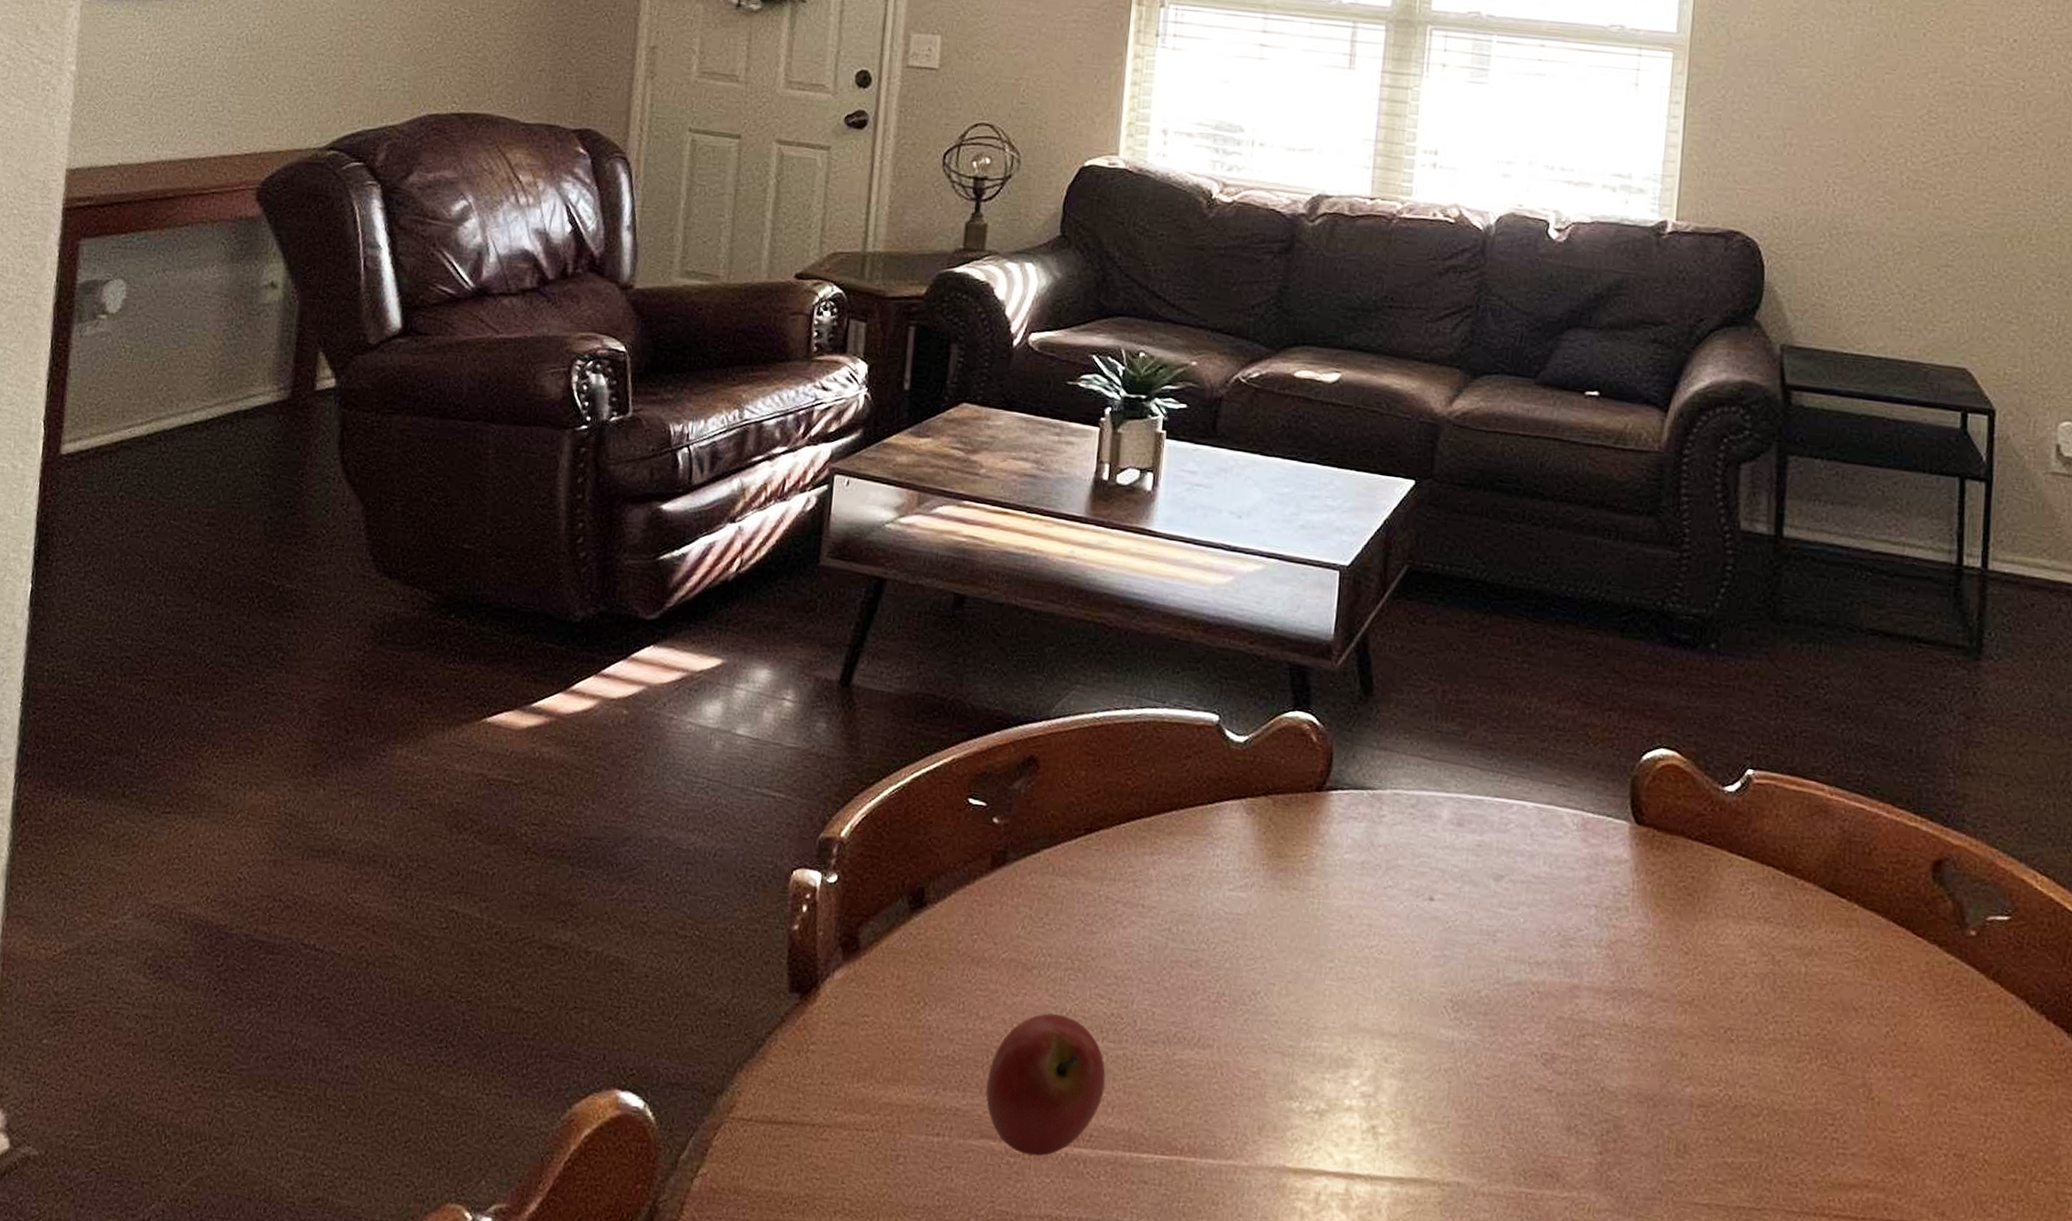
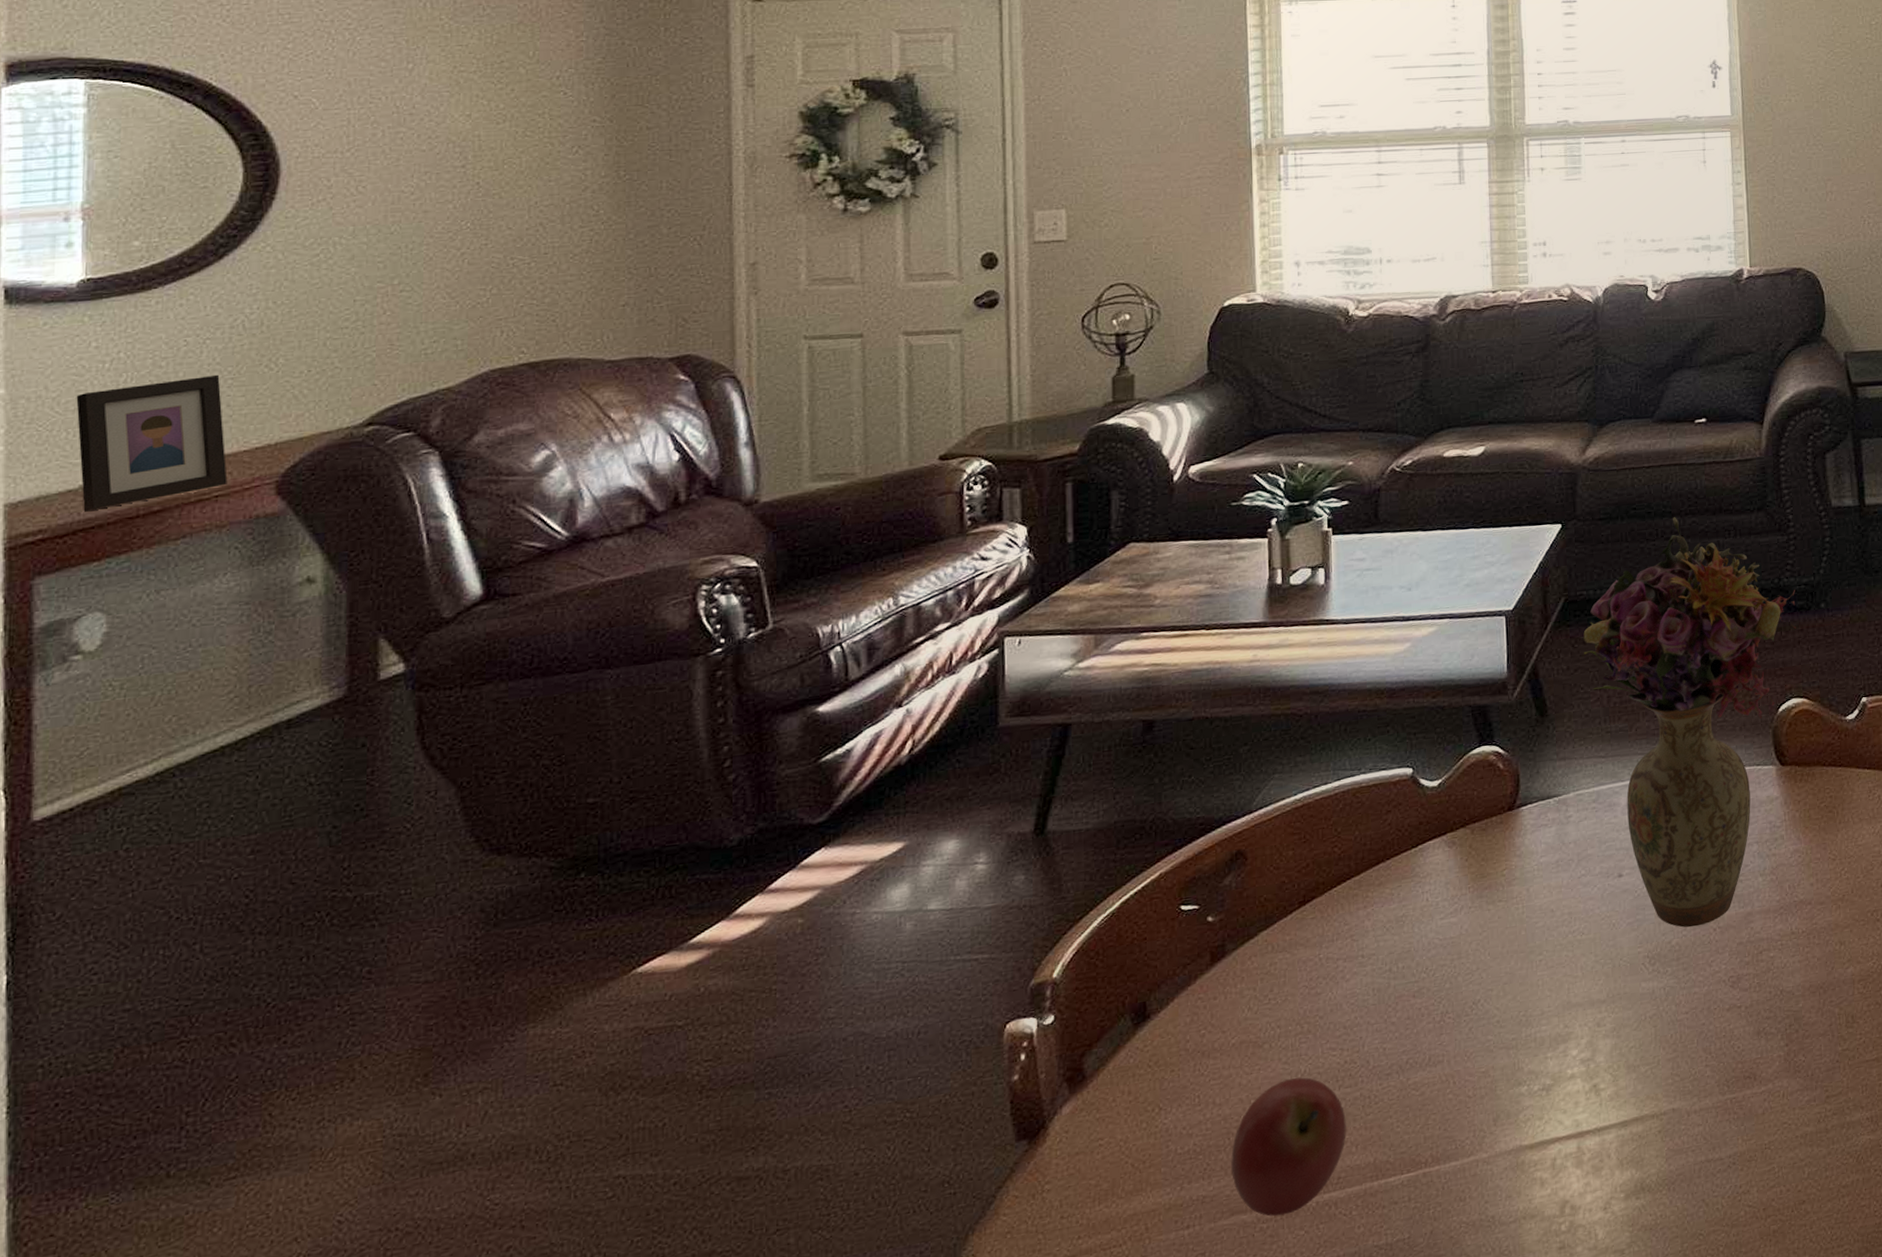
picture frame: none [119,79,226,188] -> present [76,374,228,512]
flower arrangement: none [1419,500,1681,984] -> present [1582,517,1797,928]

